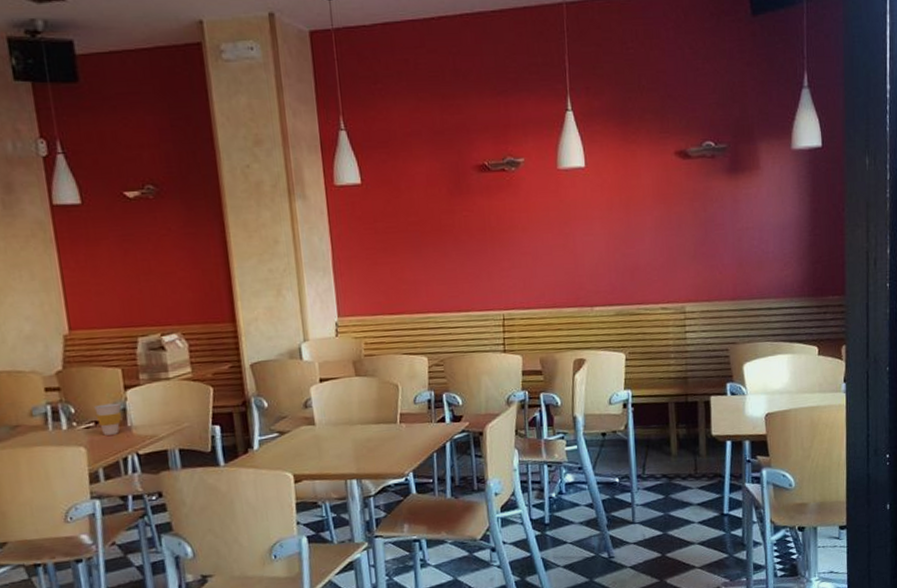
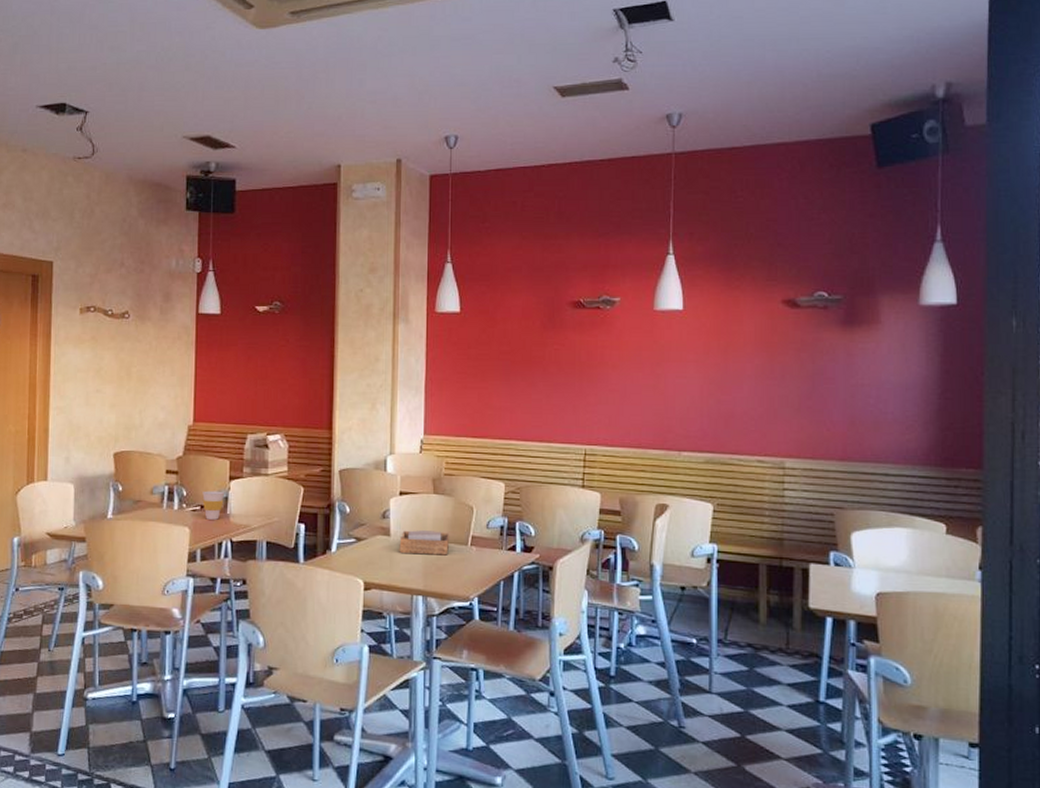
napkin holder: none [325,413,378,441] -> present [399,530,450,556]

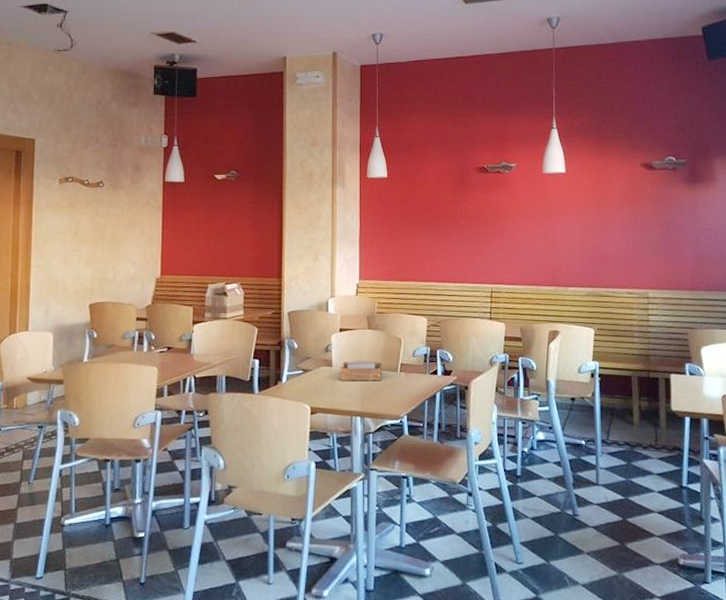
cup: present [202,491,224,520] -> none [169,334,188,359]

